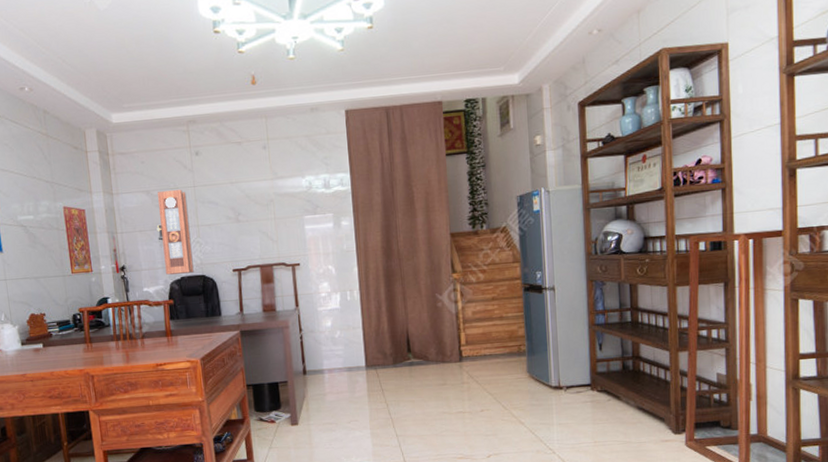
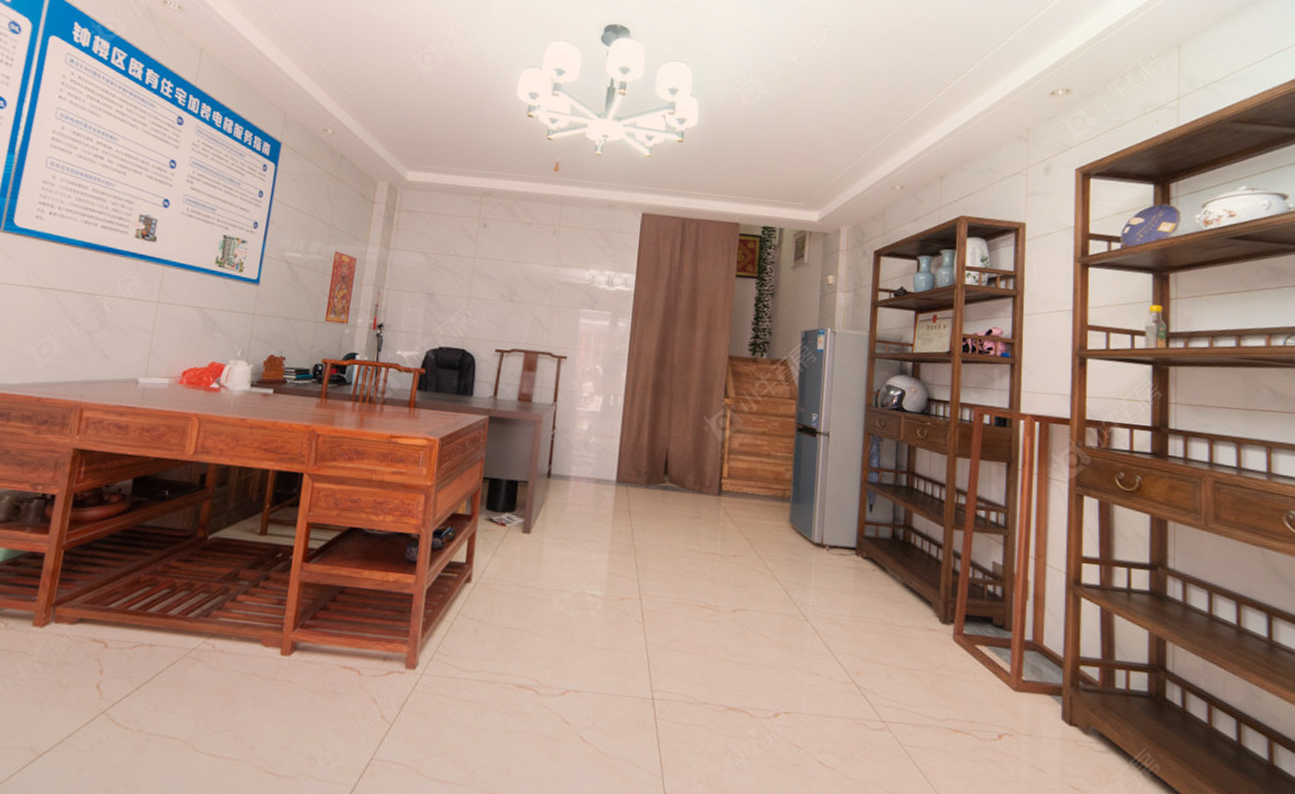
pendulum clock: present [157,190,194,275] -> none [424,255,465,345]

